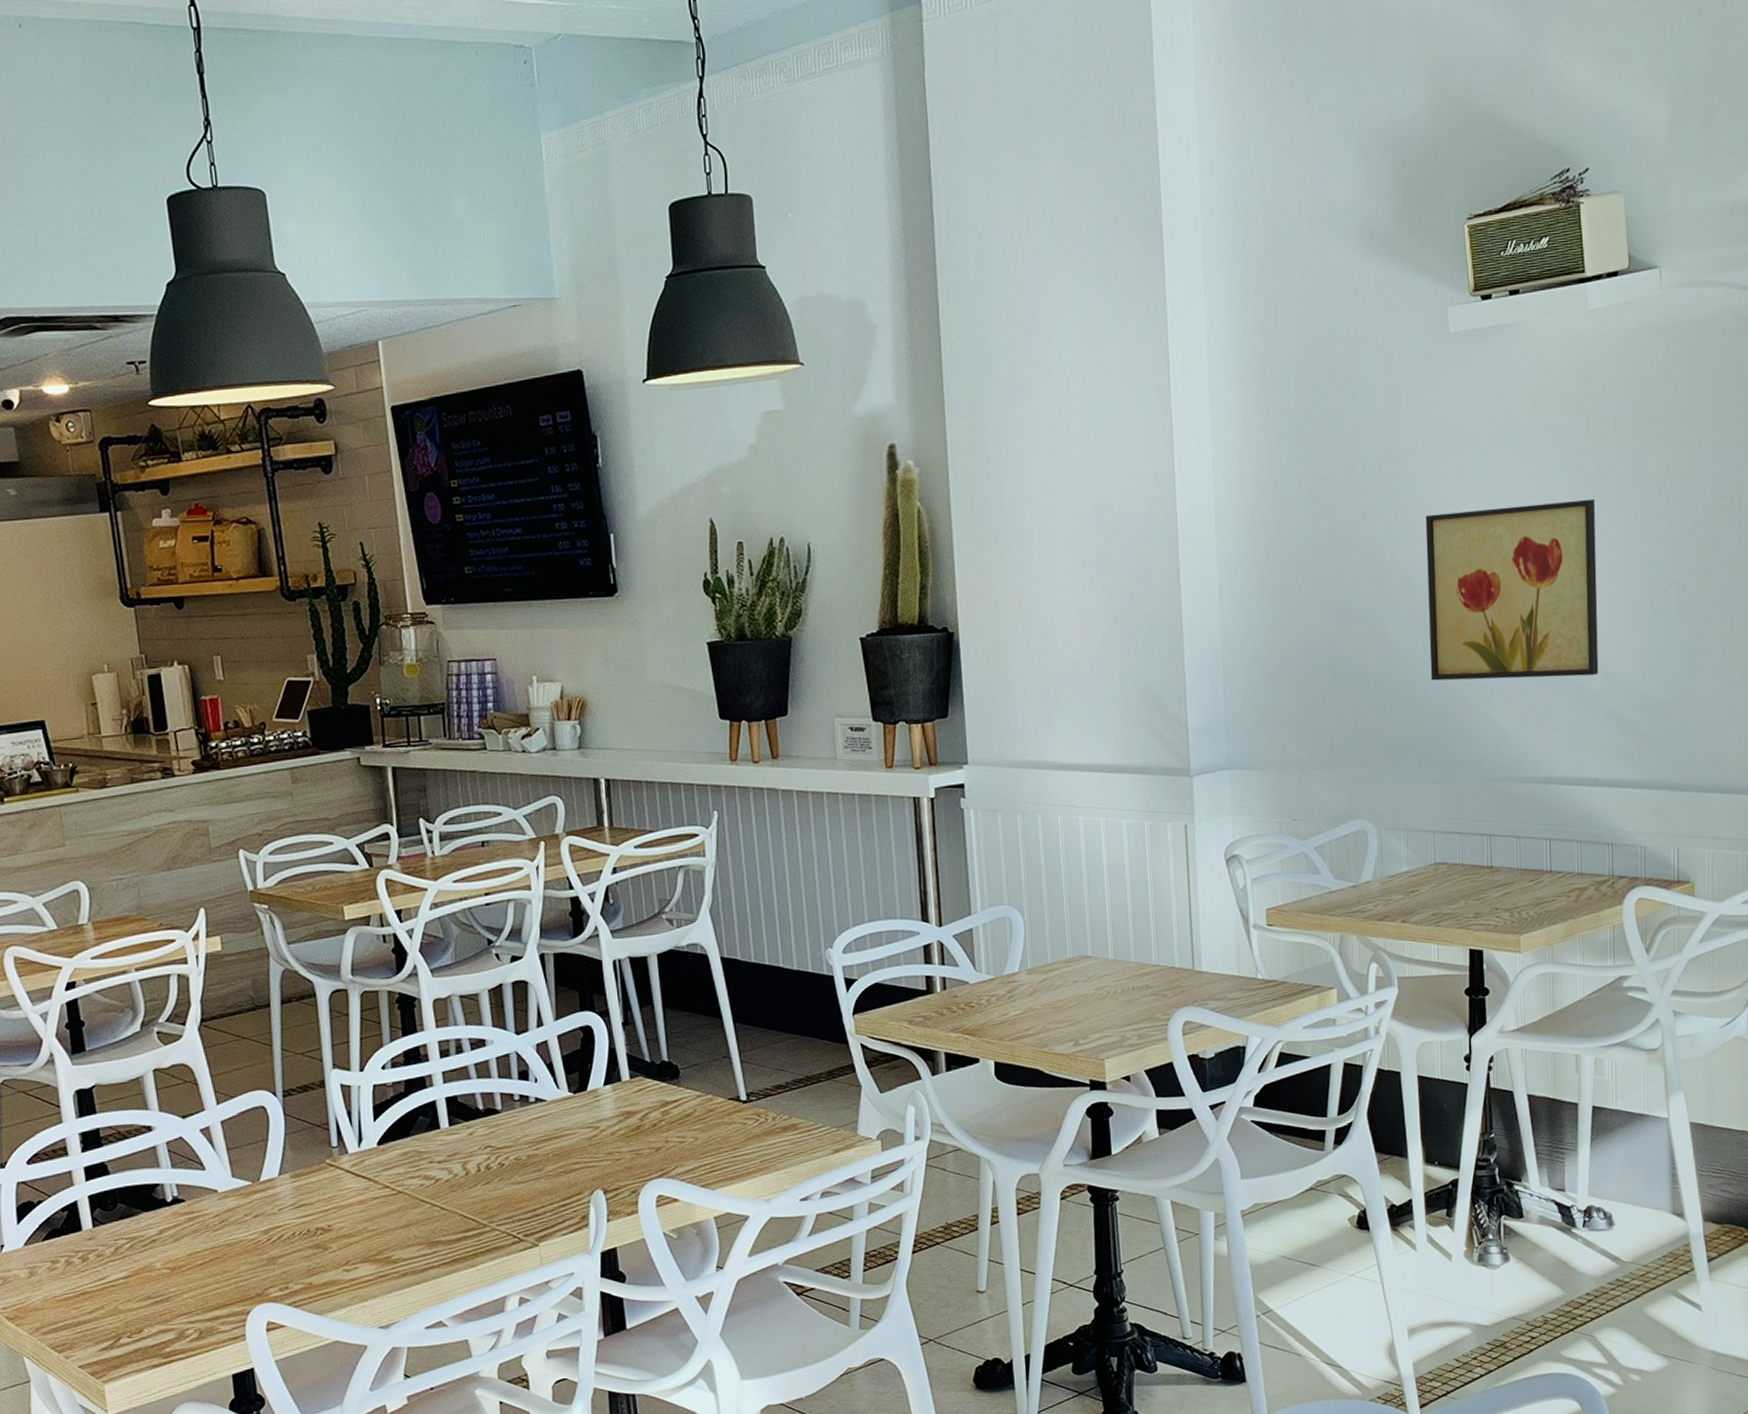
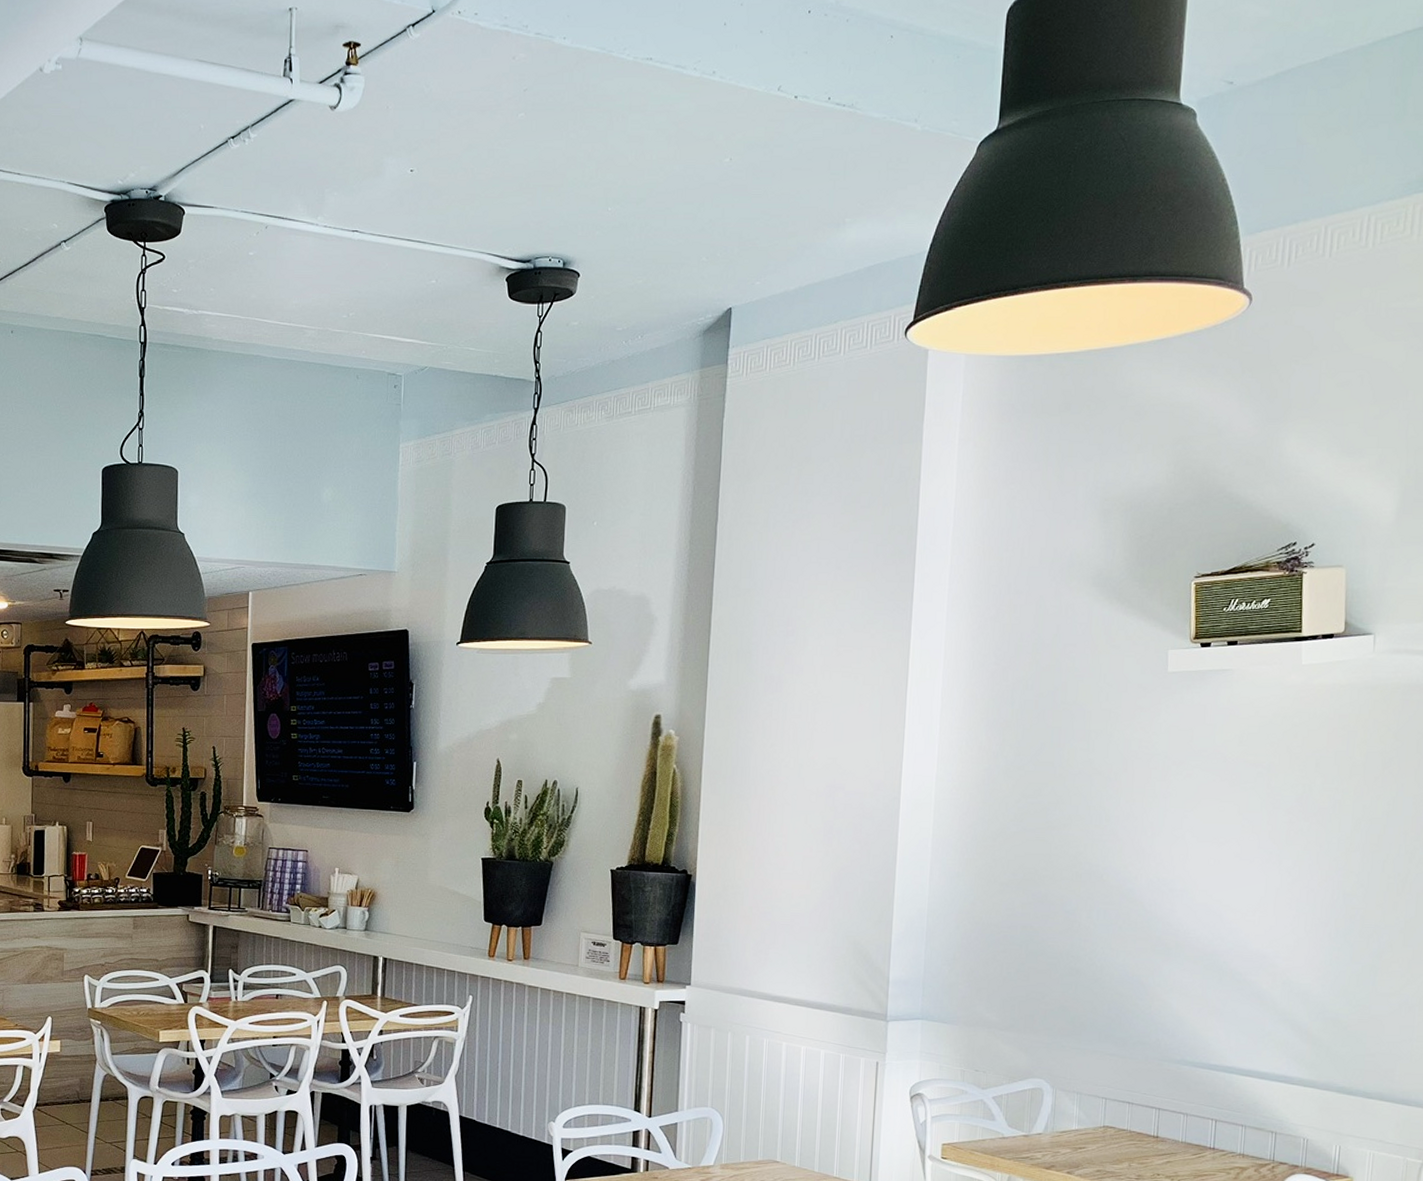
wall art: present [1425,498,1599,681] -> none [1117,825,1291,982]

